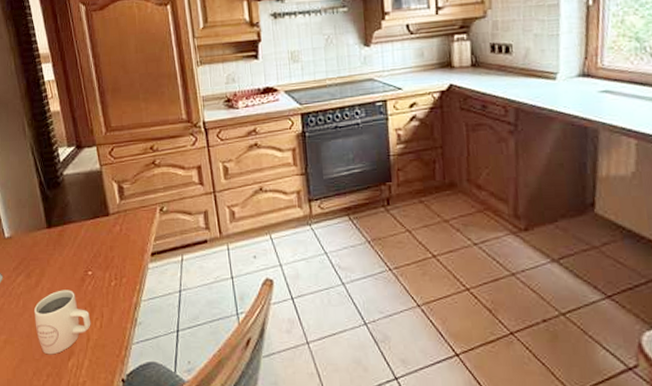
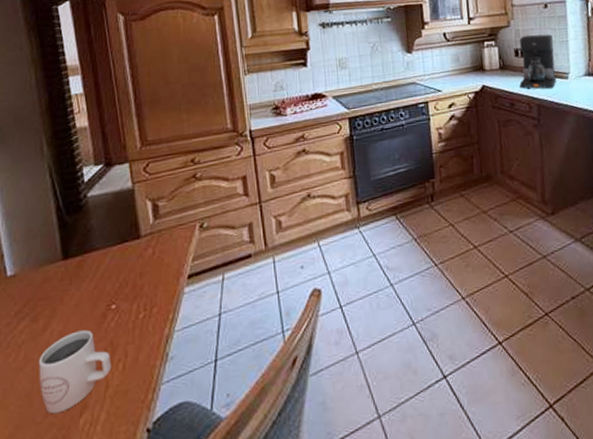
coffee maker: none [494,26,542,92] -> present [519,34,557,90]

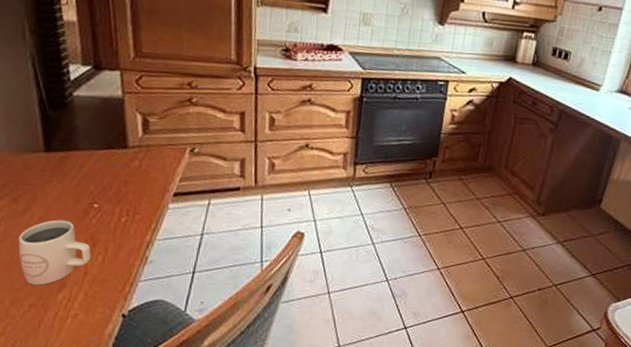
coffee maker: present [519,34,557,90] -> none [547,35,597,98]

